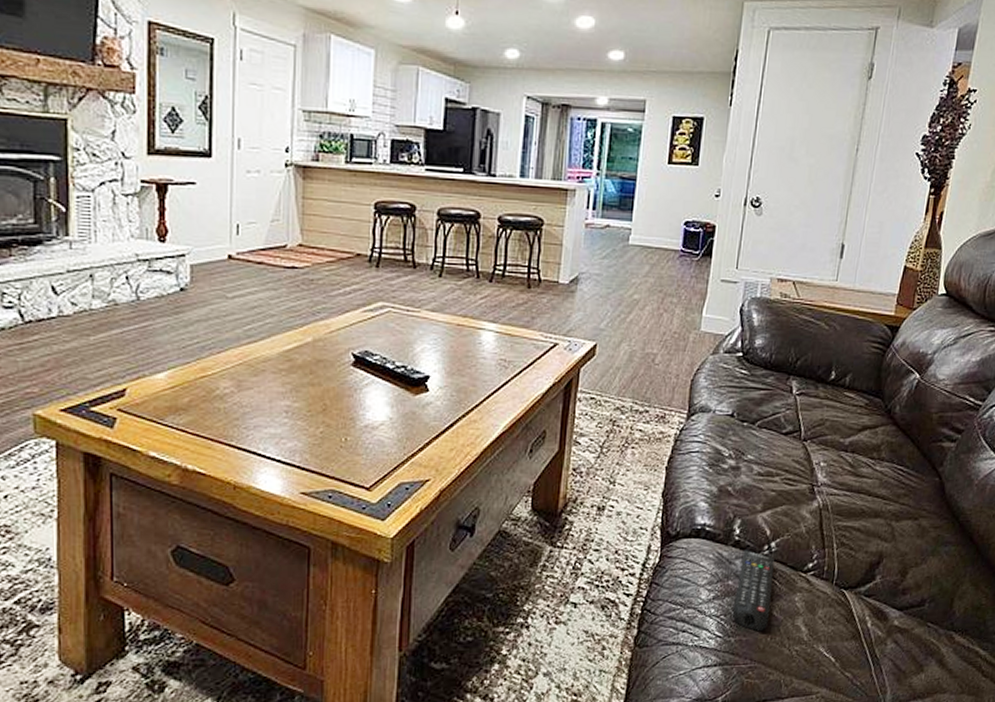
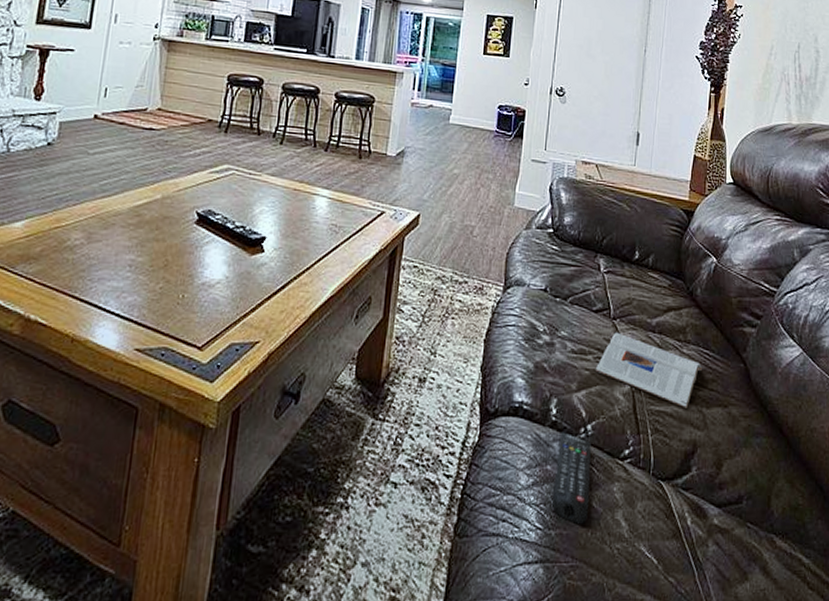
magazine: none [781,453,895,523] -> present [595,332,702,408]

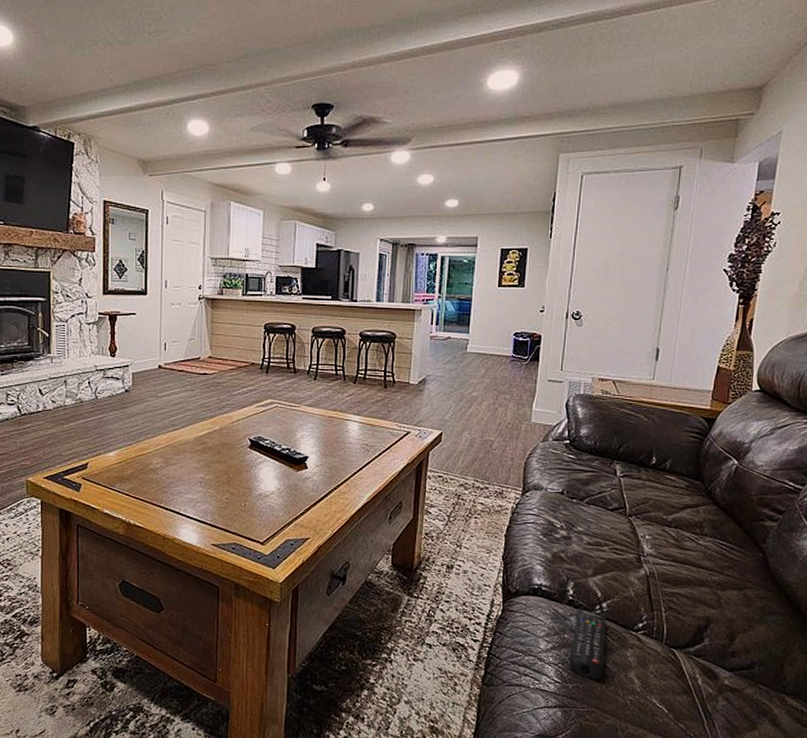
magazine: present [595,332,702,408] -> none [610,527,718,591]

